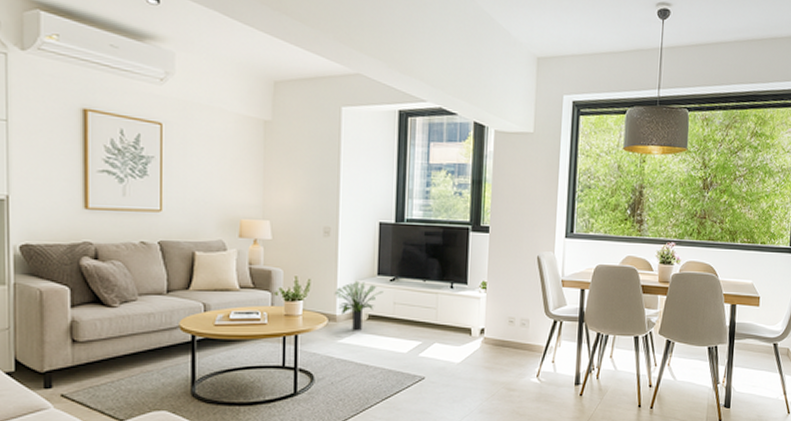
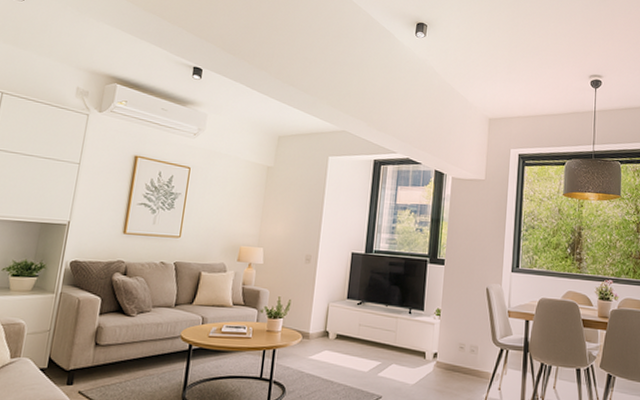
potted plant: present [334,282,383,331] -> none [309,304,351,349]

